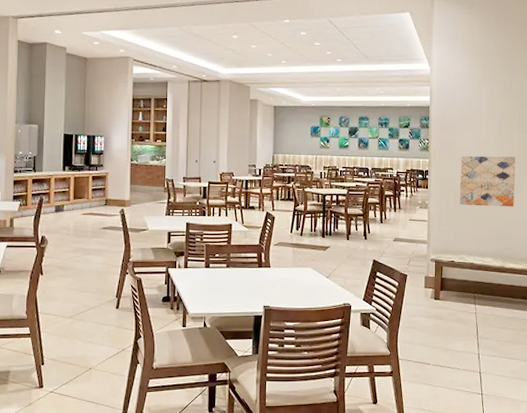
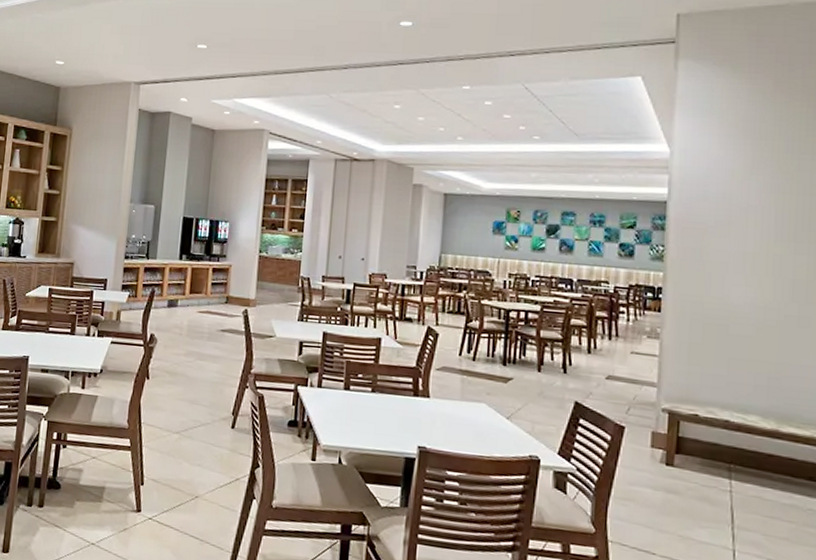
wall art: present [459,155,516,207] -> none [709,270,803,347]

